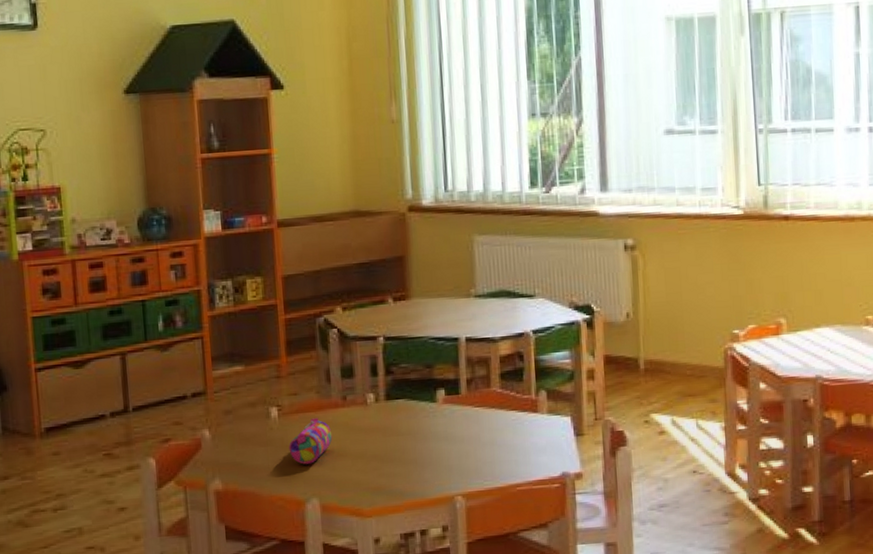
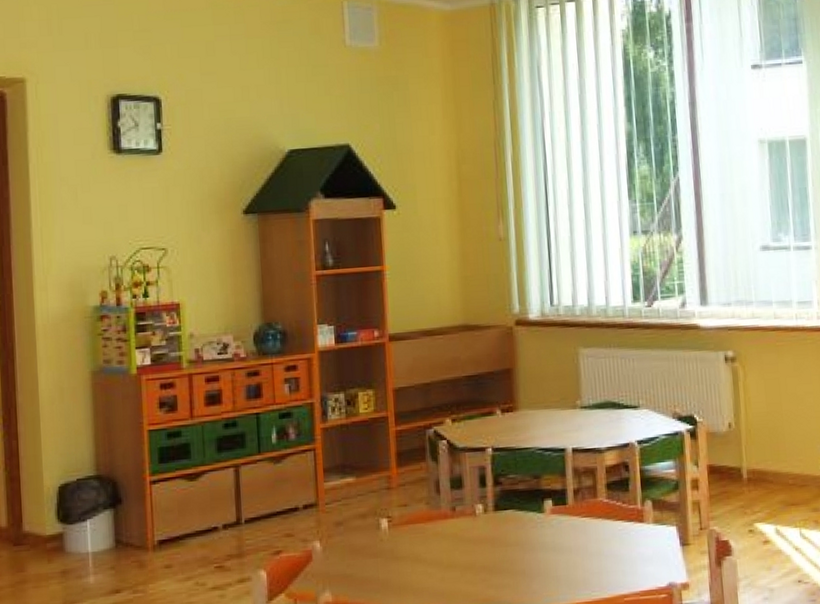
pencil case: present [288,418,333,465] -> none [398,529,442,576]

